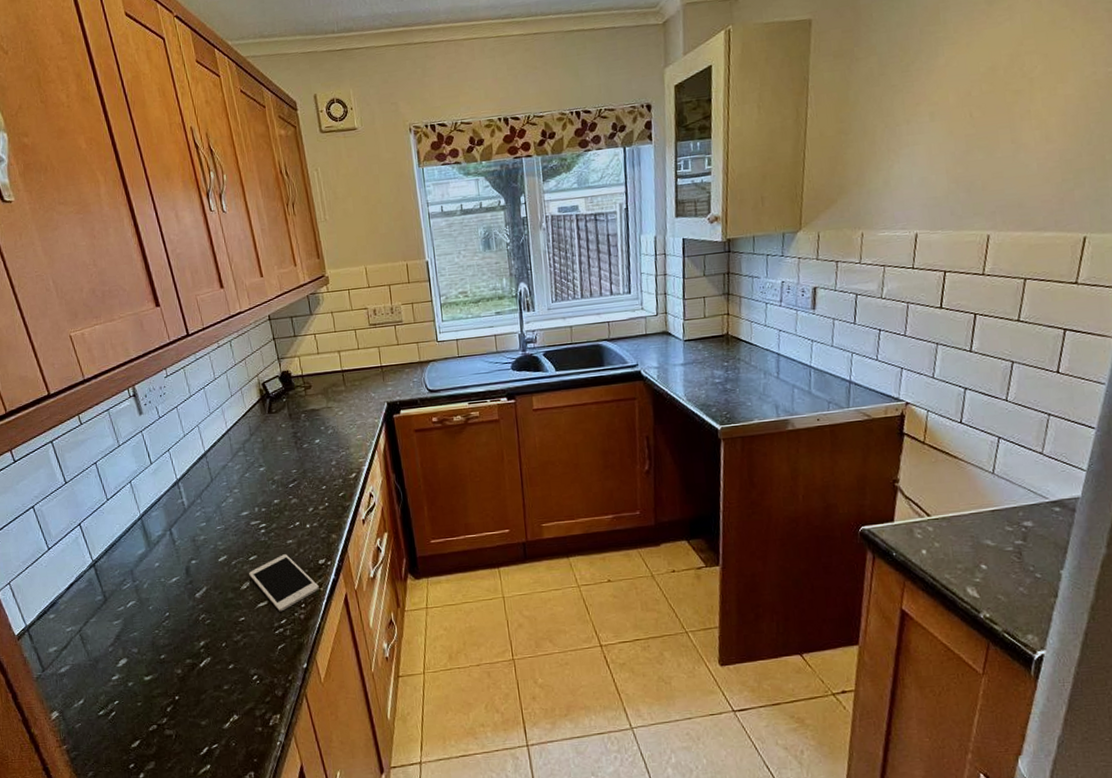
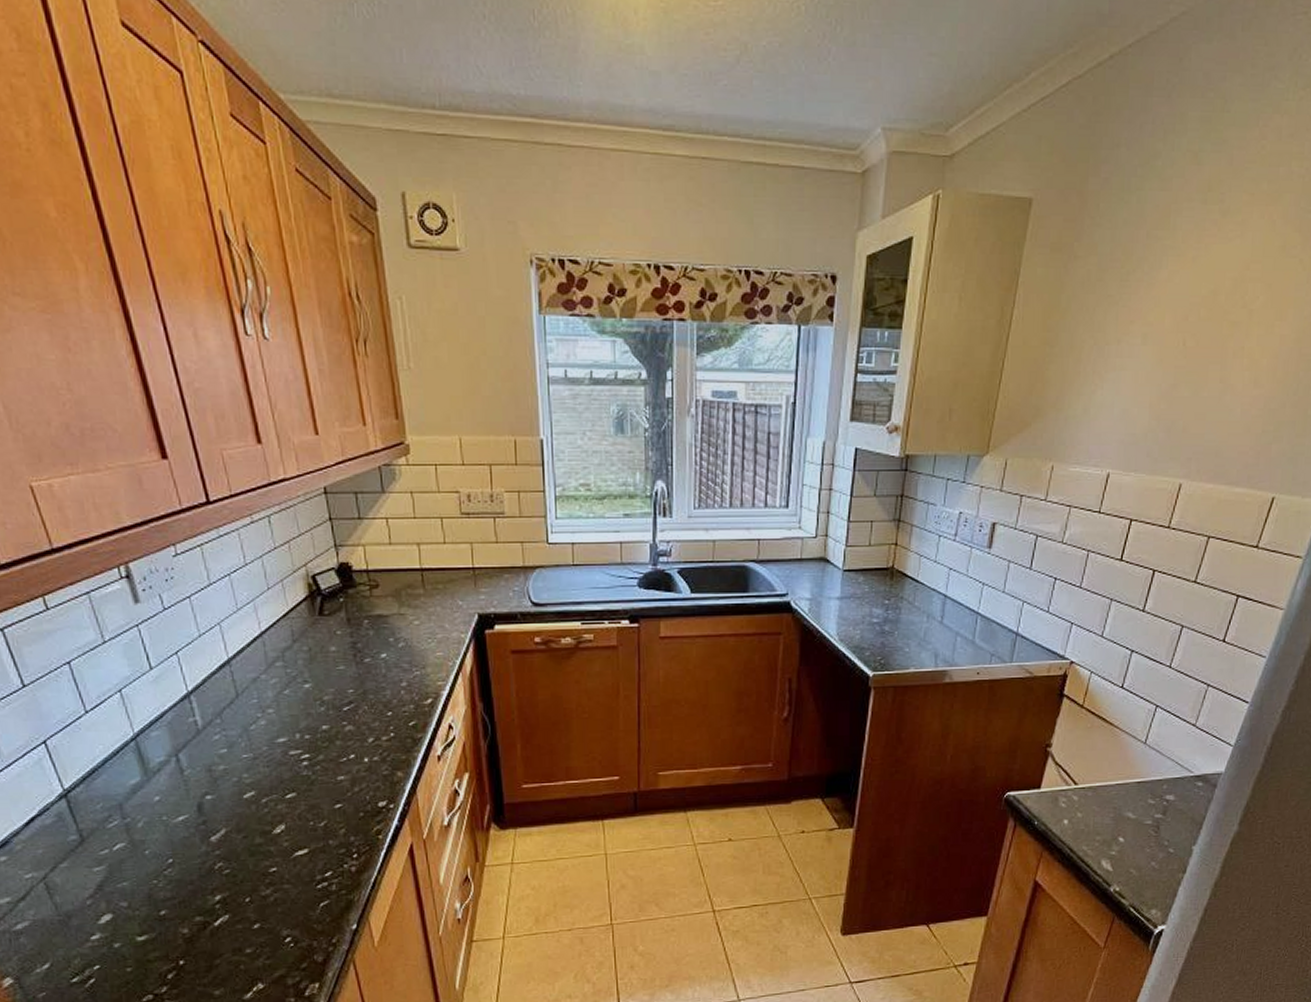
cell phone: present [249,554,319,612] -> none [285,793,377,862]

